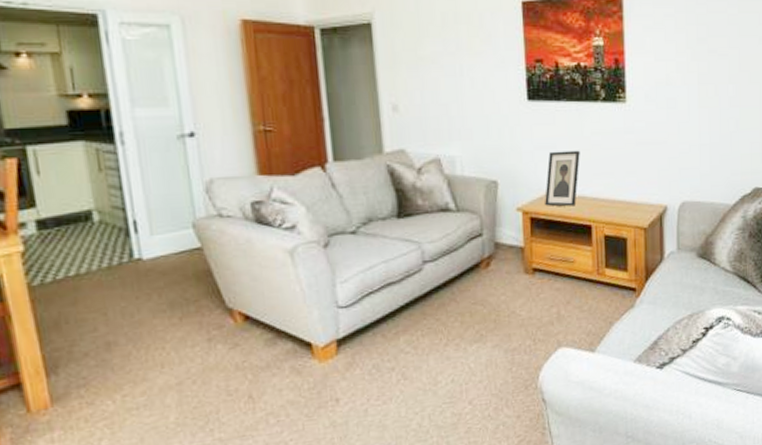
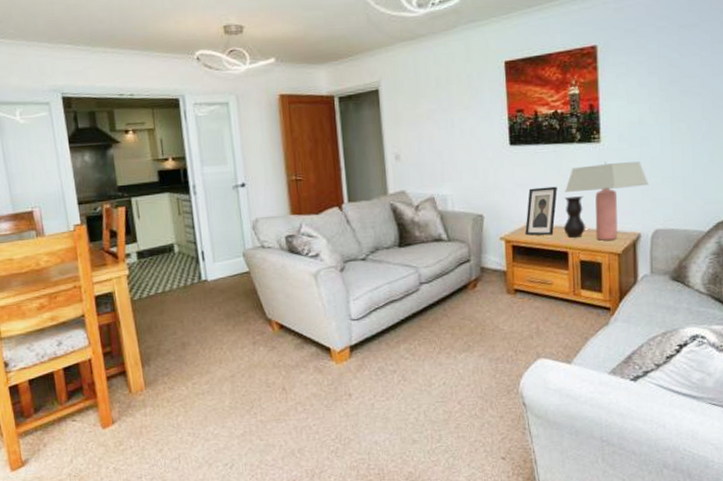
vase: none [586,162,611,209] -> present [563,196,586,238]
table lamp: none [588,124,676,213] -> present [565,161,649,241]

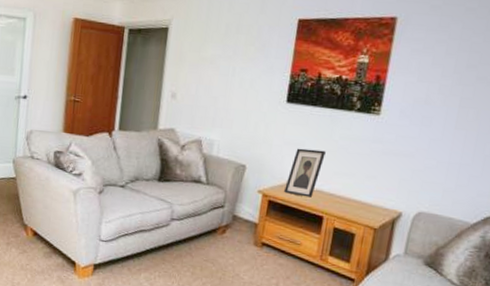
vase: present [563,196,586,238] -> none [323,163,351,205]
table lamp: present [565,161,649,241] -> none [333,135,422,214]

